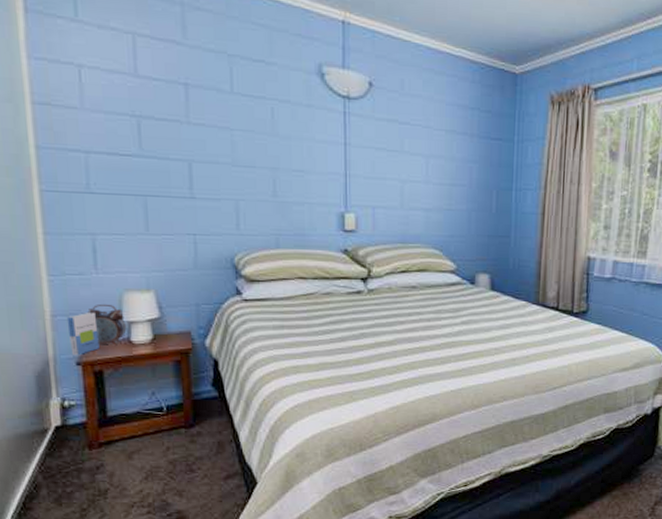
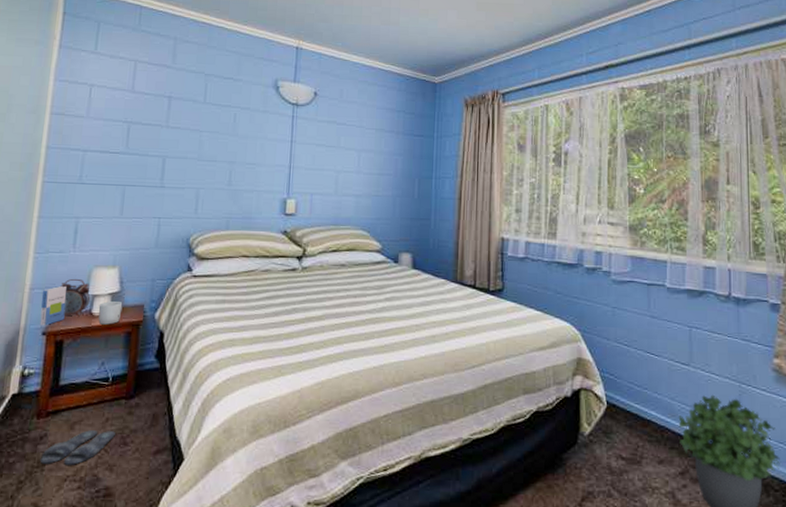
slippers: none [101,459,179,493] -> present [40,430,115,466]
mug: none [137,327,166,353] -> present [98,300,123,325]

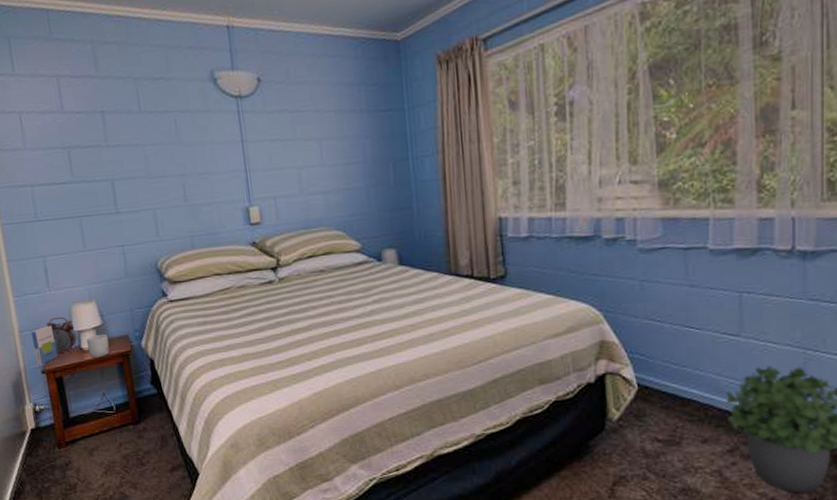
slippers: present [40,430,115,466] -> none [71,454,131,487]

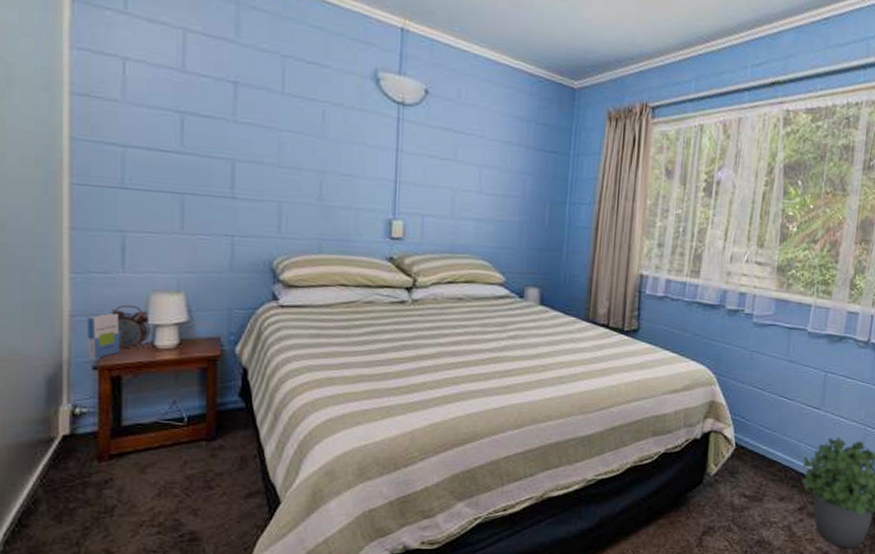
mug: present [86,334,110,358] -> none [162,332,193,359]

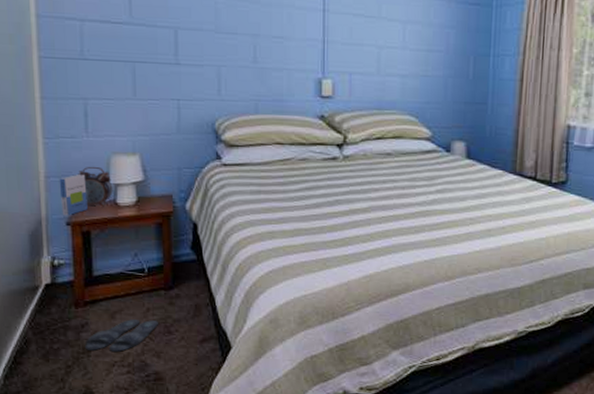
slippers: none [108,474,197,511] -> present [85,319,158,353]

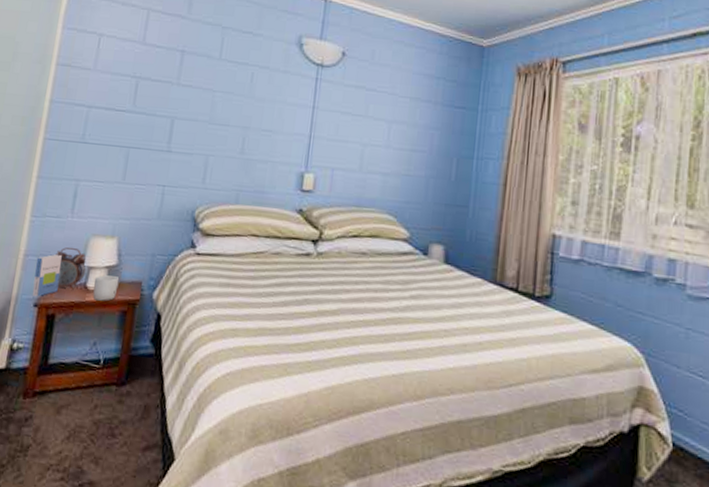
slippers: present [85,319,158,353] -> none [24,416,104,454]
mug: none [123,190,149,215] -> present [92,275,120,301]

